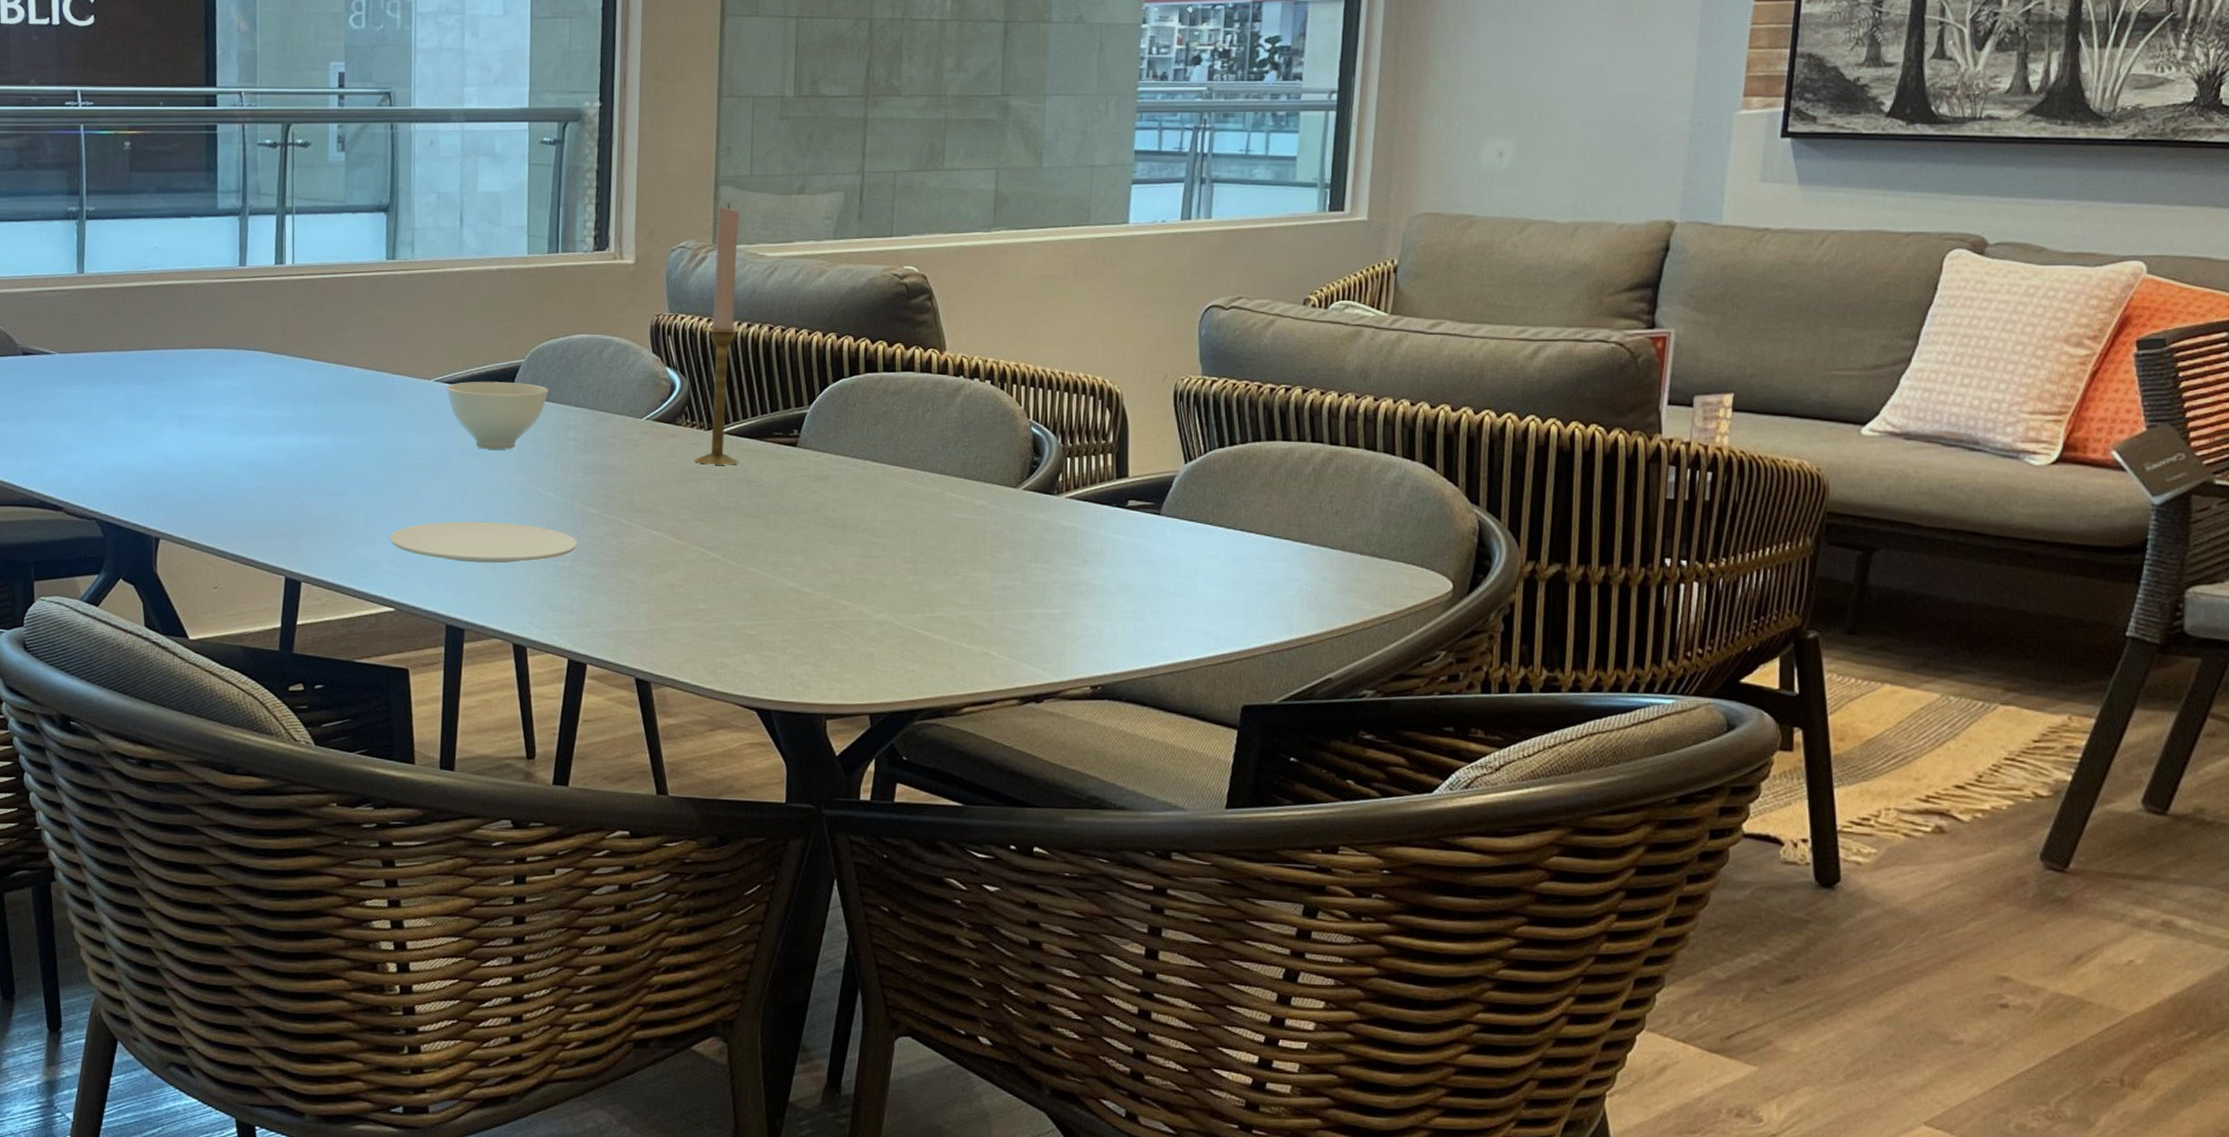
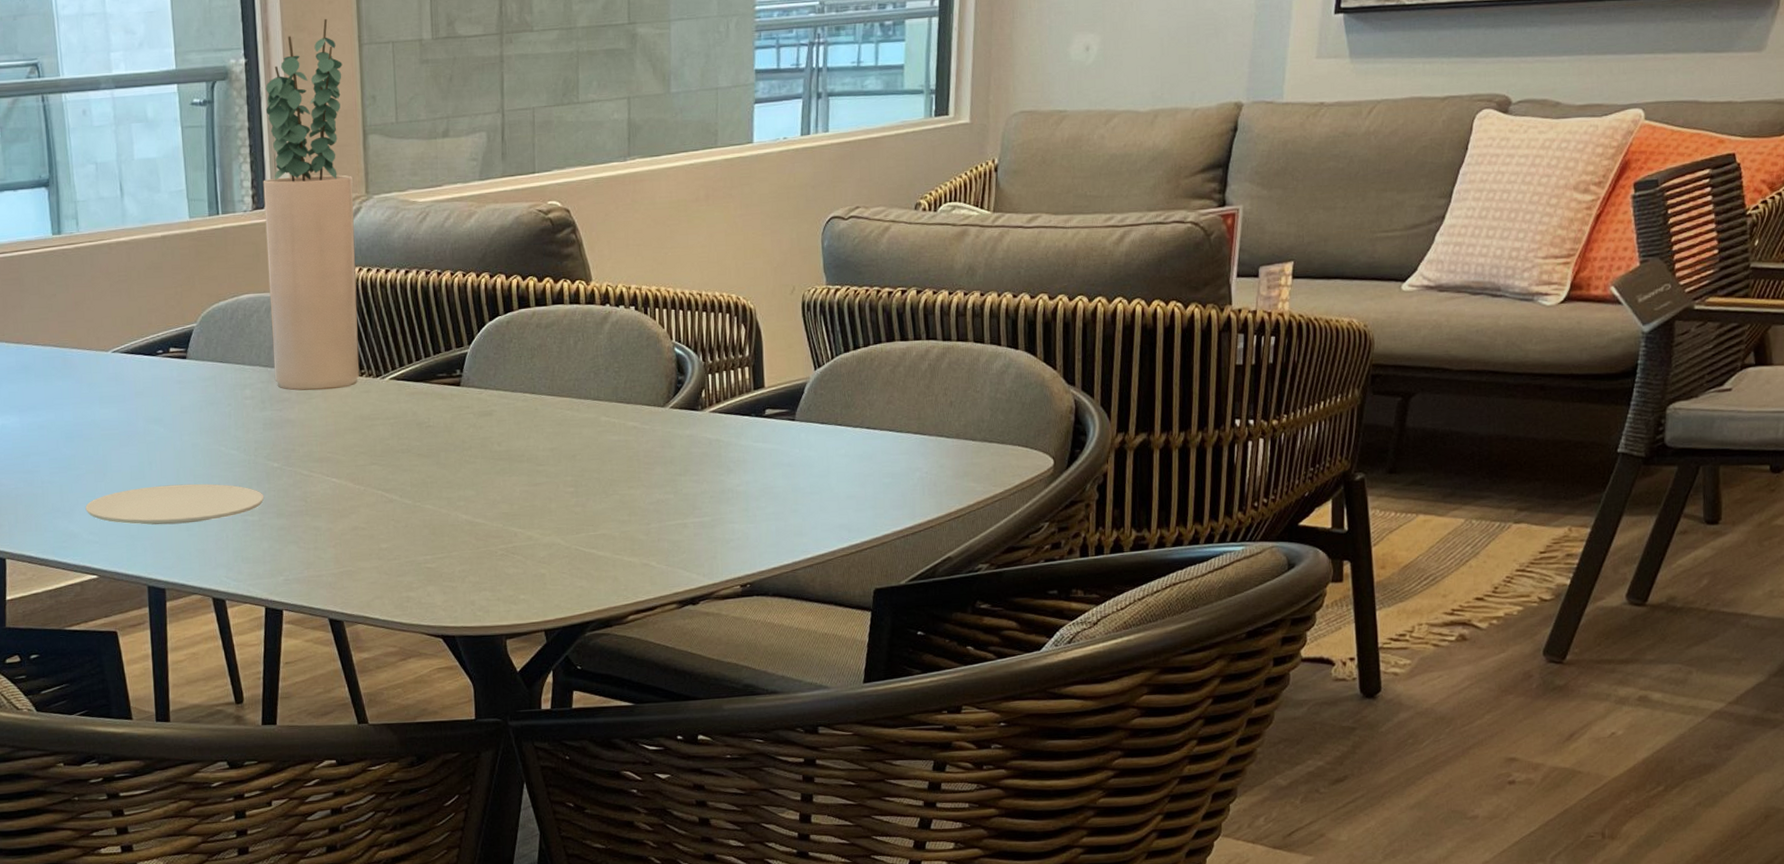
bowl: present [446,381,549,450] -> none [124,346,223,415]
vase: none [600,69,700,439] -> present [263,18,360,391]
candlestick: present [695,203,741,465] -> none [365,151,408,411]

